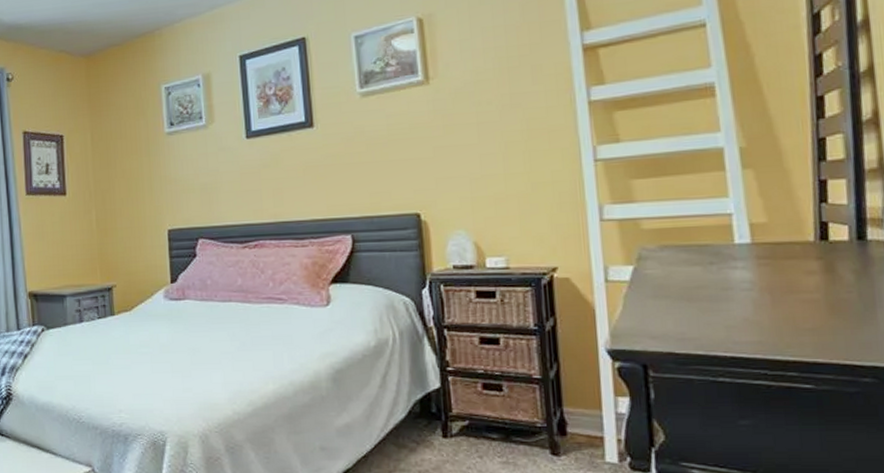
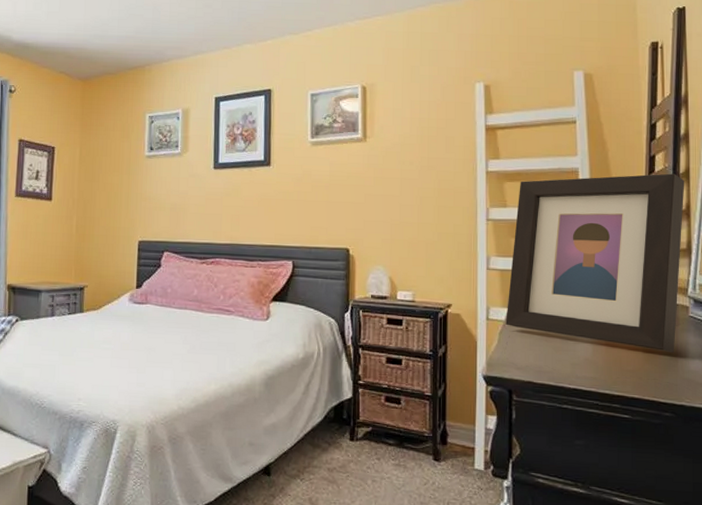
picture frame: none [630,73,871,303] -> present [505,173,685,354]

